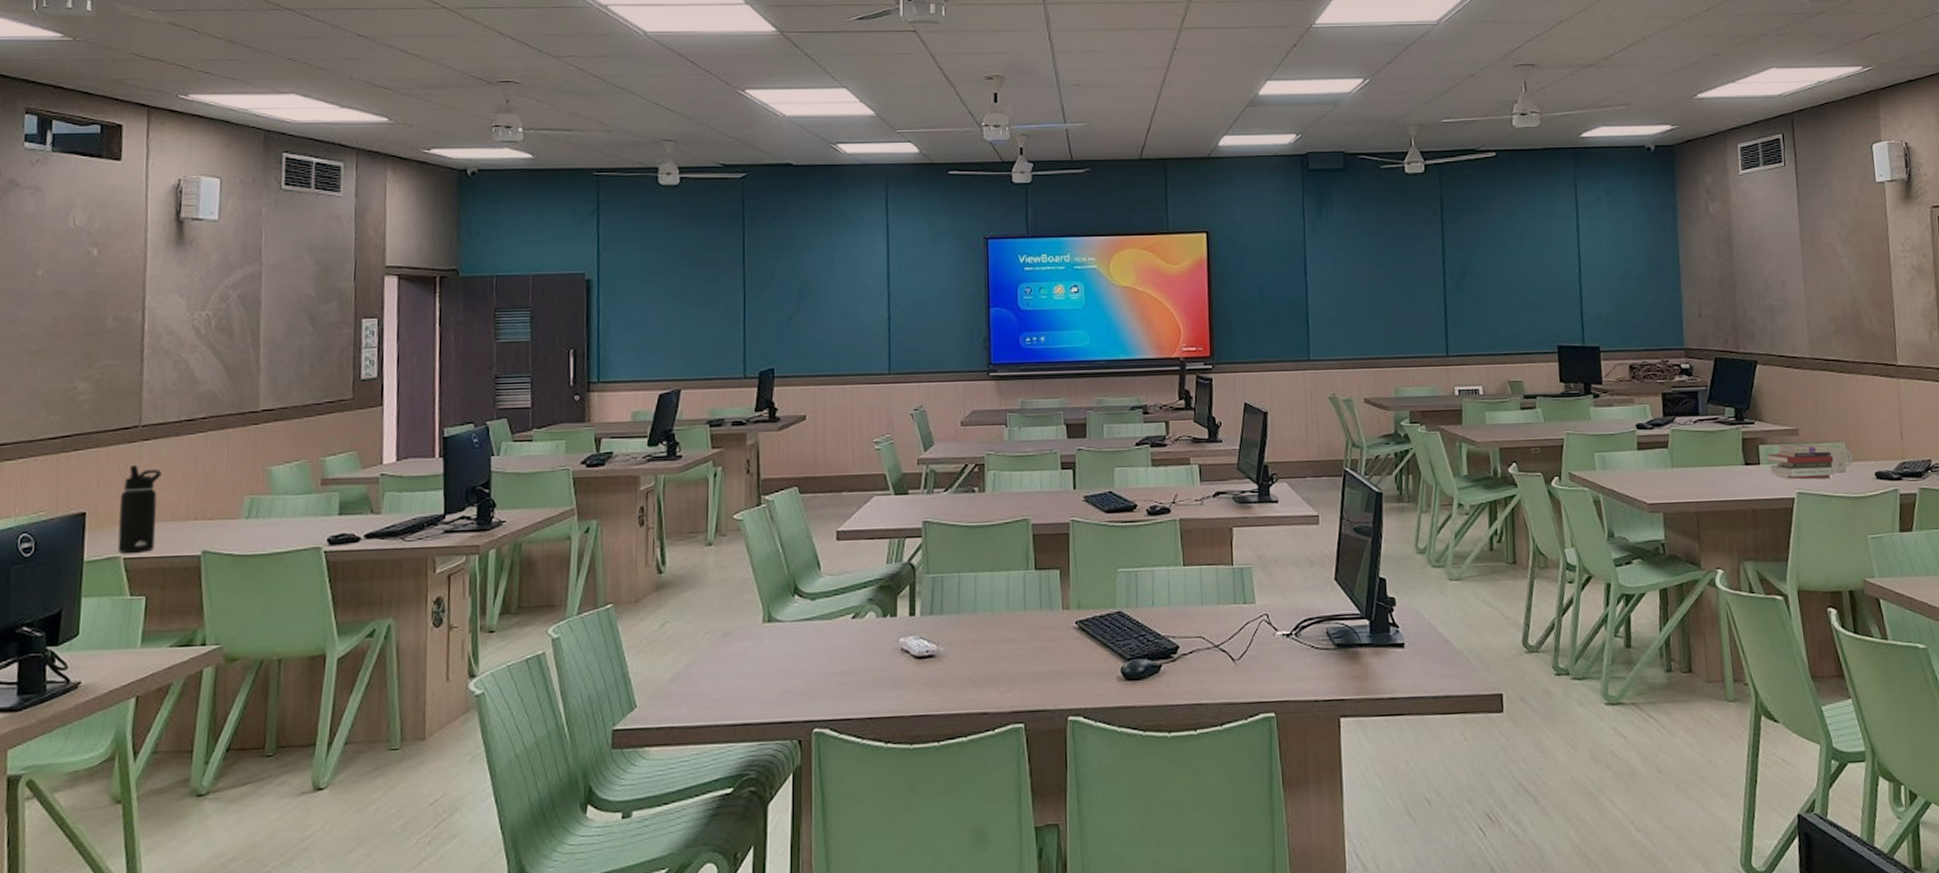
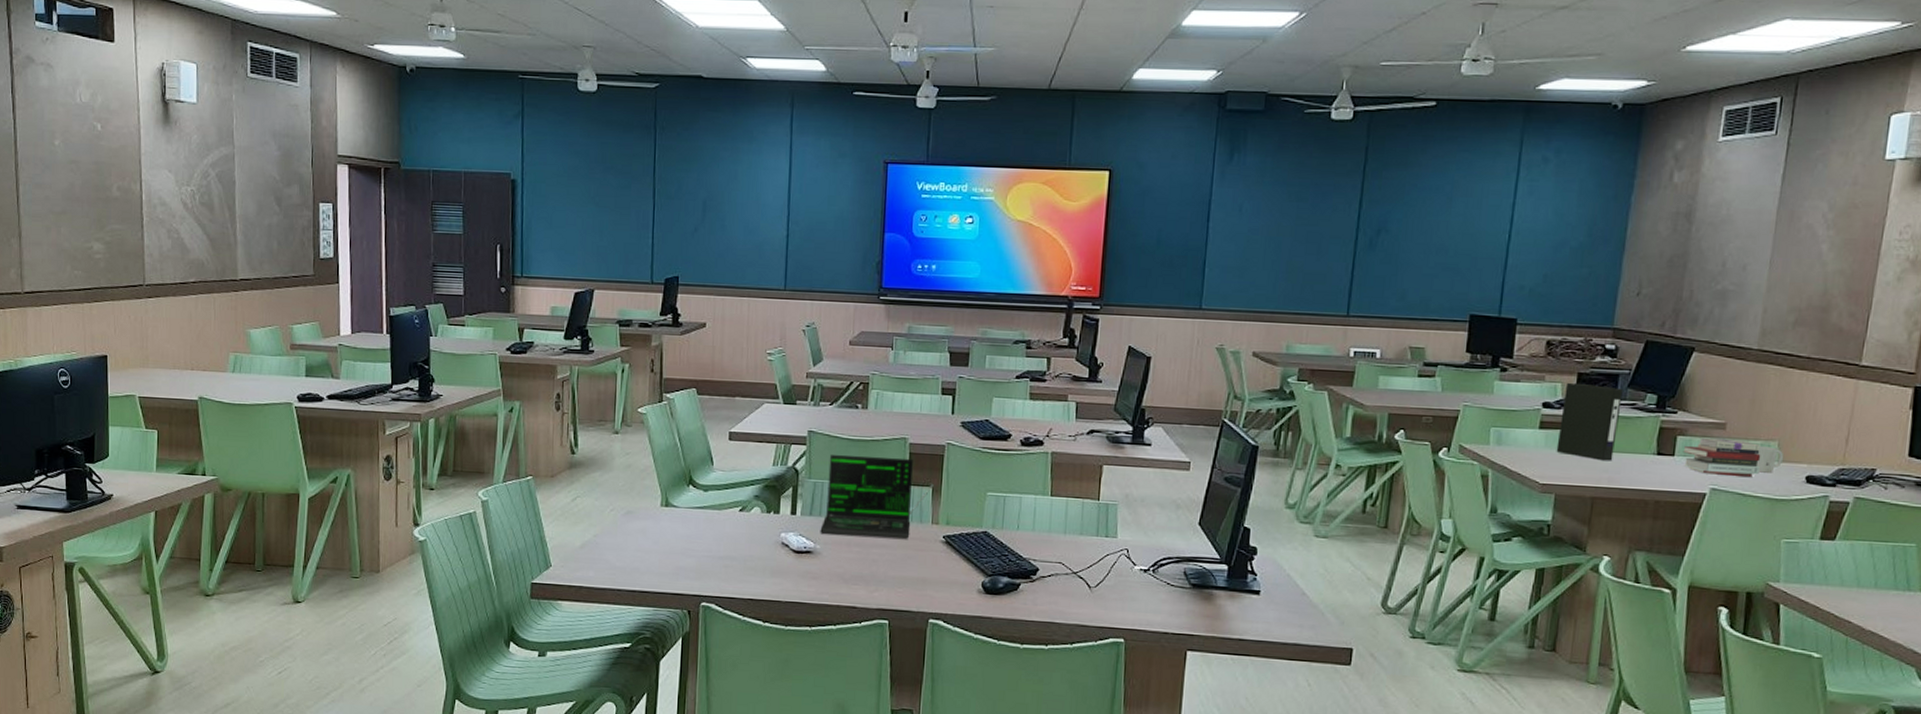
water bottle: present [117,464,162,553] -> none [132,318,164,393]
laptop: none [942,542,1061,635] -> present [820,455,934,540]
binder: none [1653,402,1708,476] -> present [1556,382,1623,461]

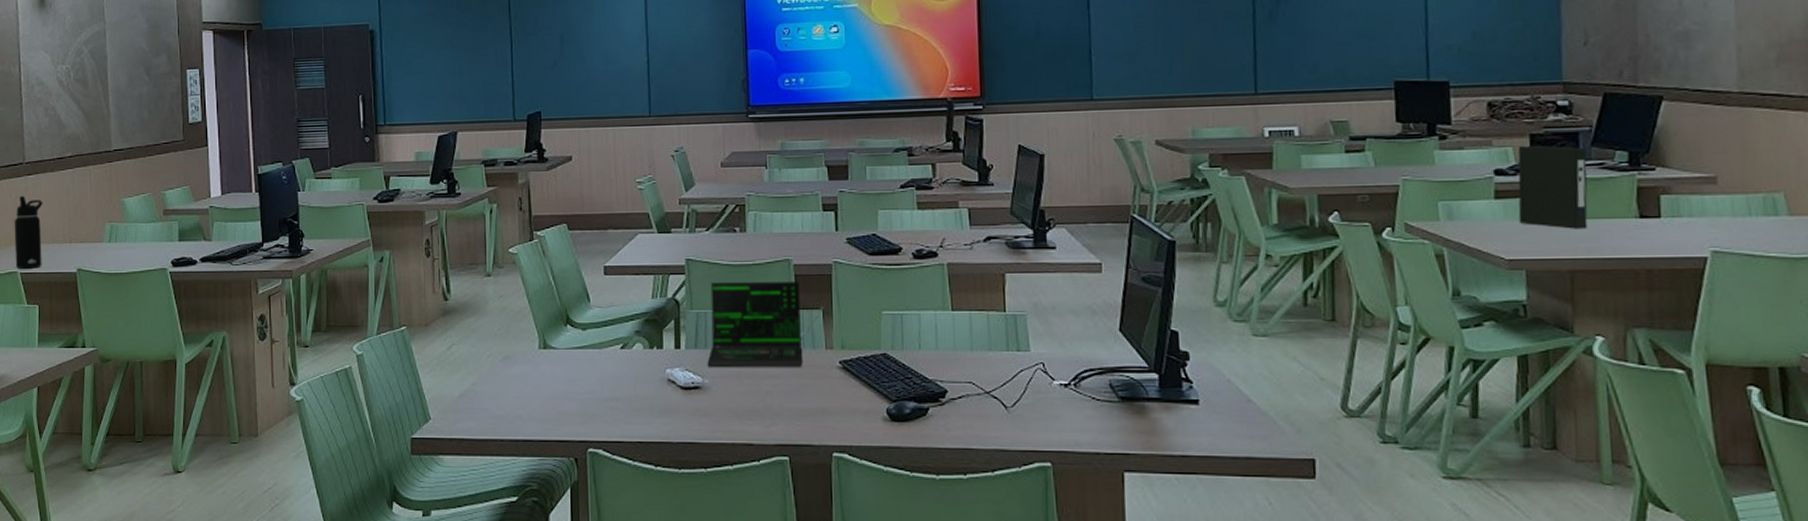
water bottle: none [132,318,164,393] -> present [14,195,43,269]
books: present [1683,437,1761,478] -> none [1669,193,1768,236]
mug: present [1755,446,1784,473] -> none [1758,199,1795,229]

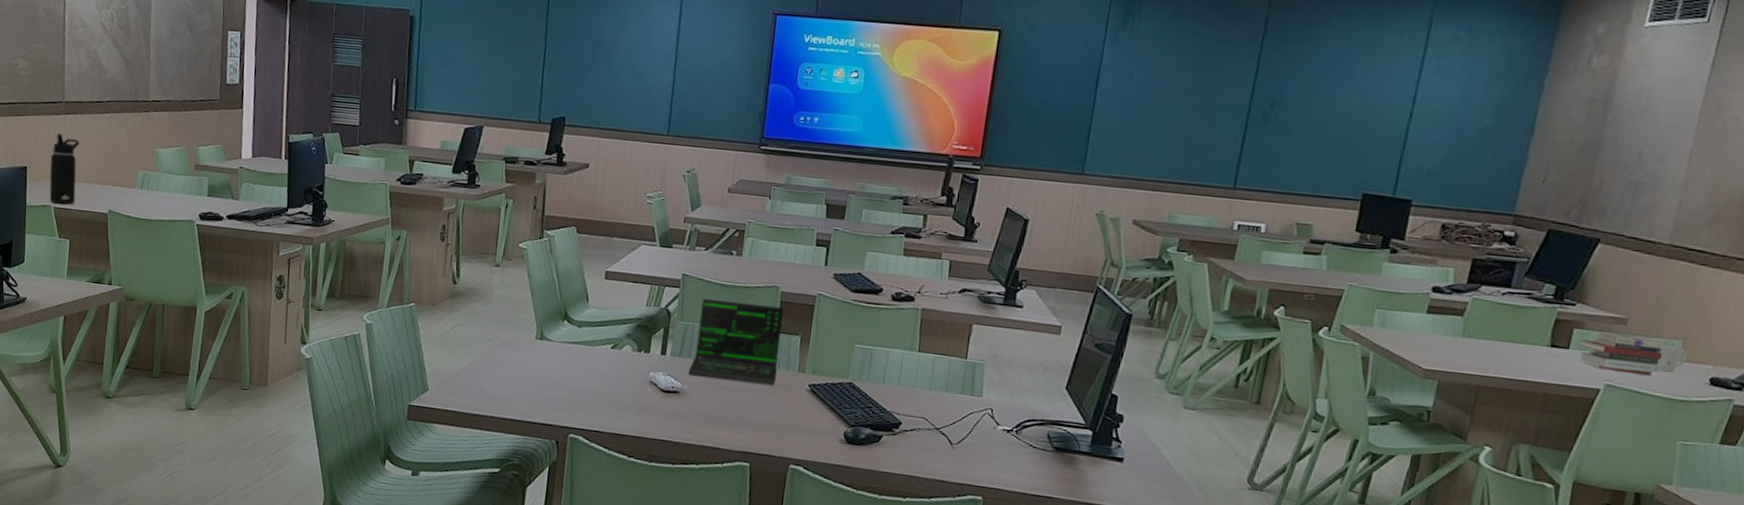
binder: present [1517,145,1588,229] -> none [1443,267,1519,351]
books: none [1669,193,1768,236] -> present [1578,331,1663,376]
mug: none [1758,199,1795,229] -> present [1656,344,1688,373]

